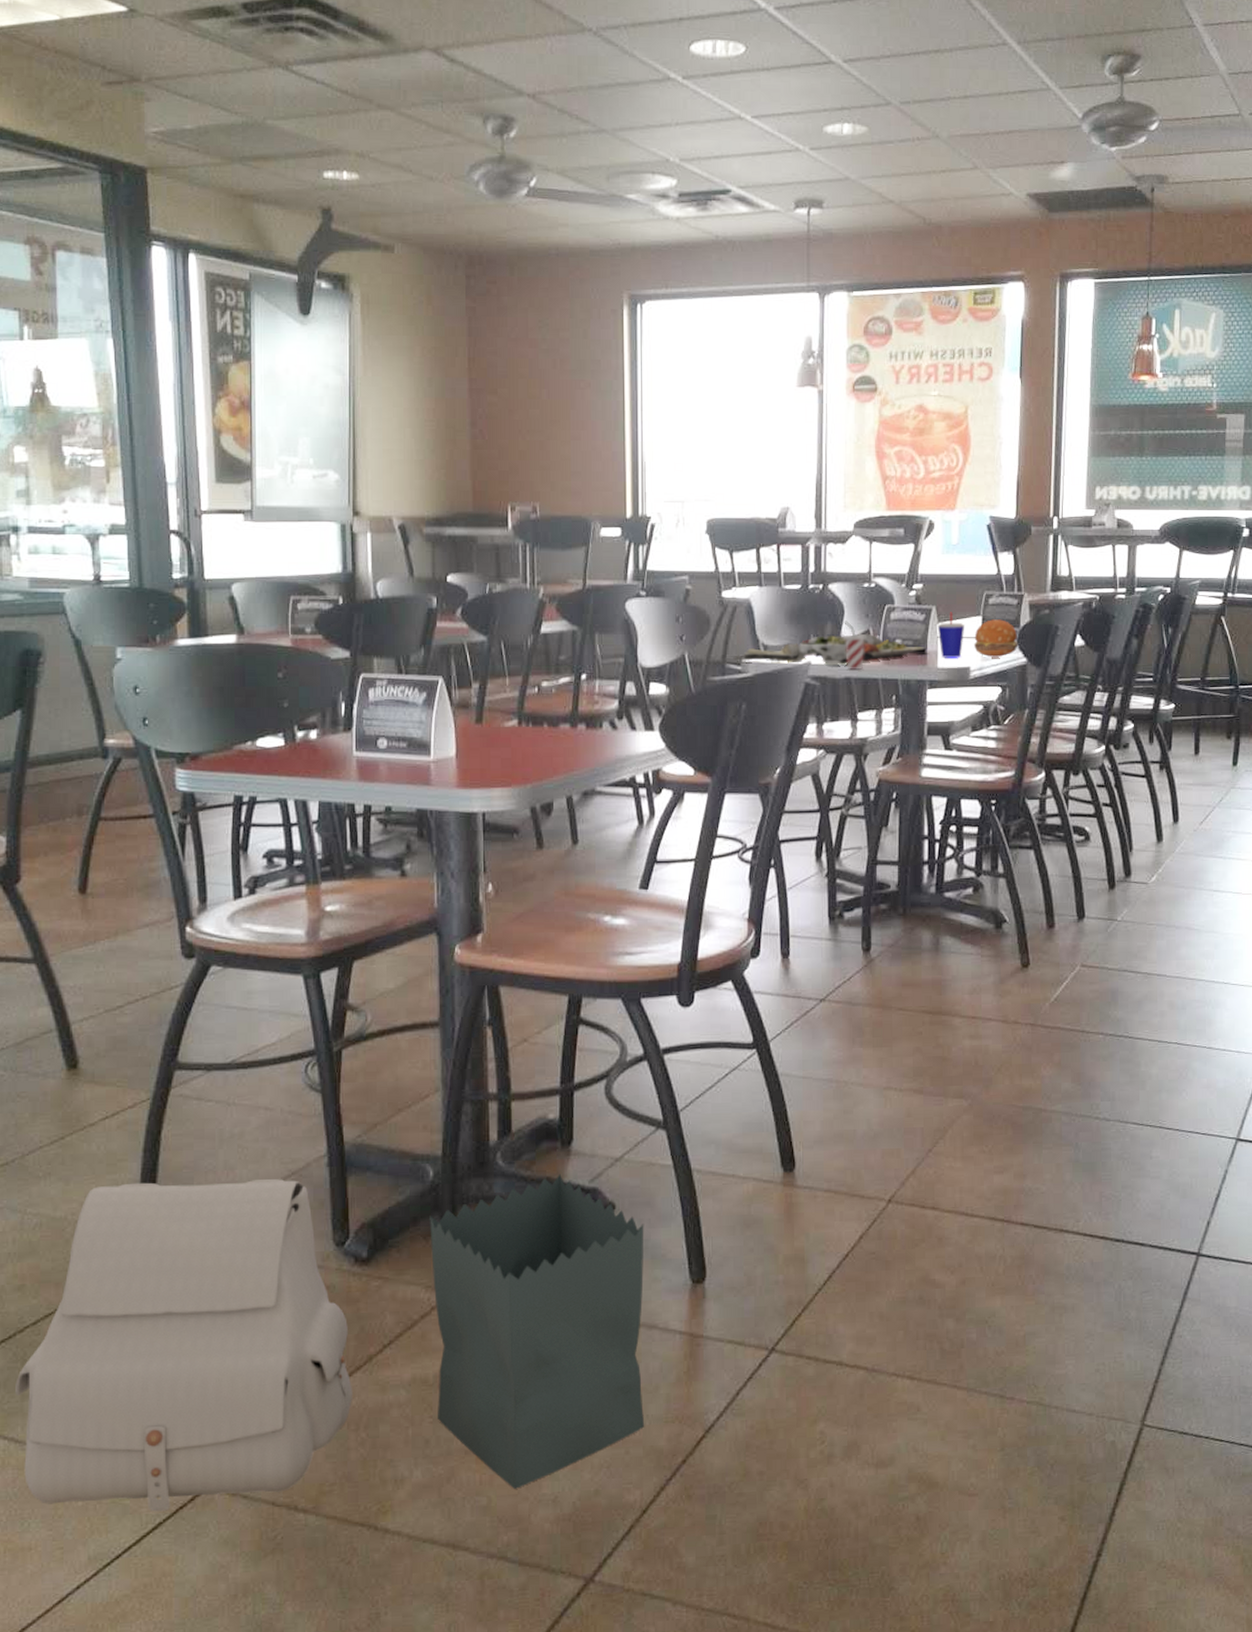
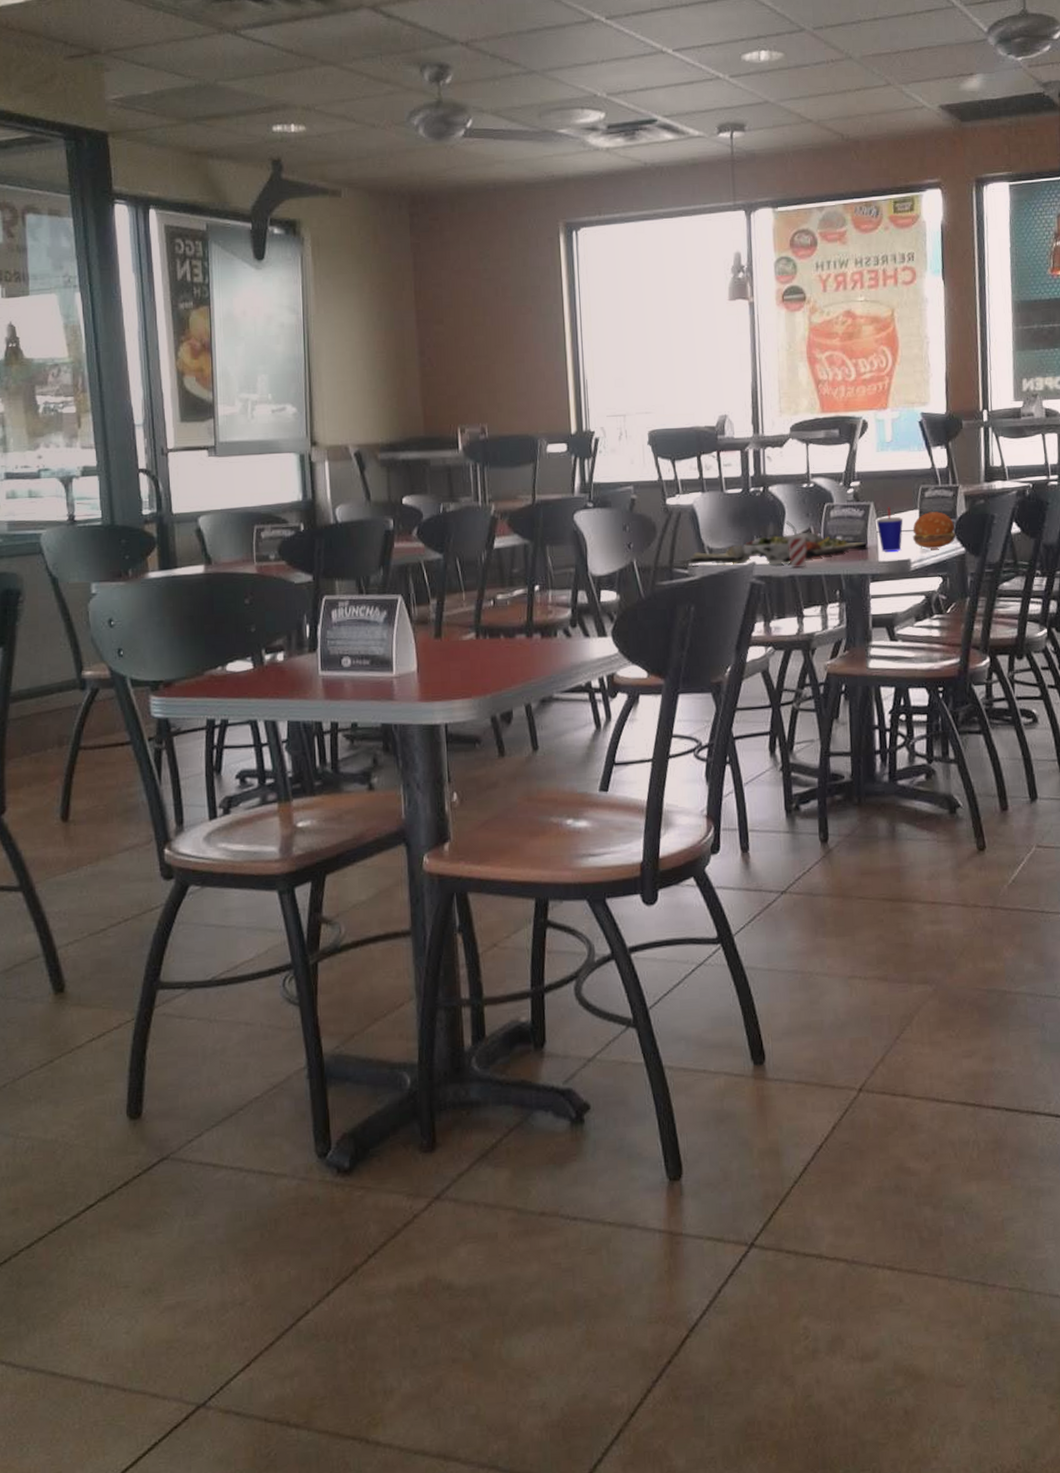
satchel: present [15,1179,352,1512] -> none [12,1093,340,1433]
paper bag: present [430,1174,645,1489] -> none [409,1076,629,1396]

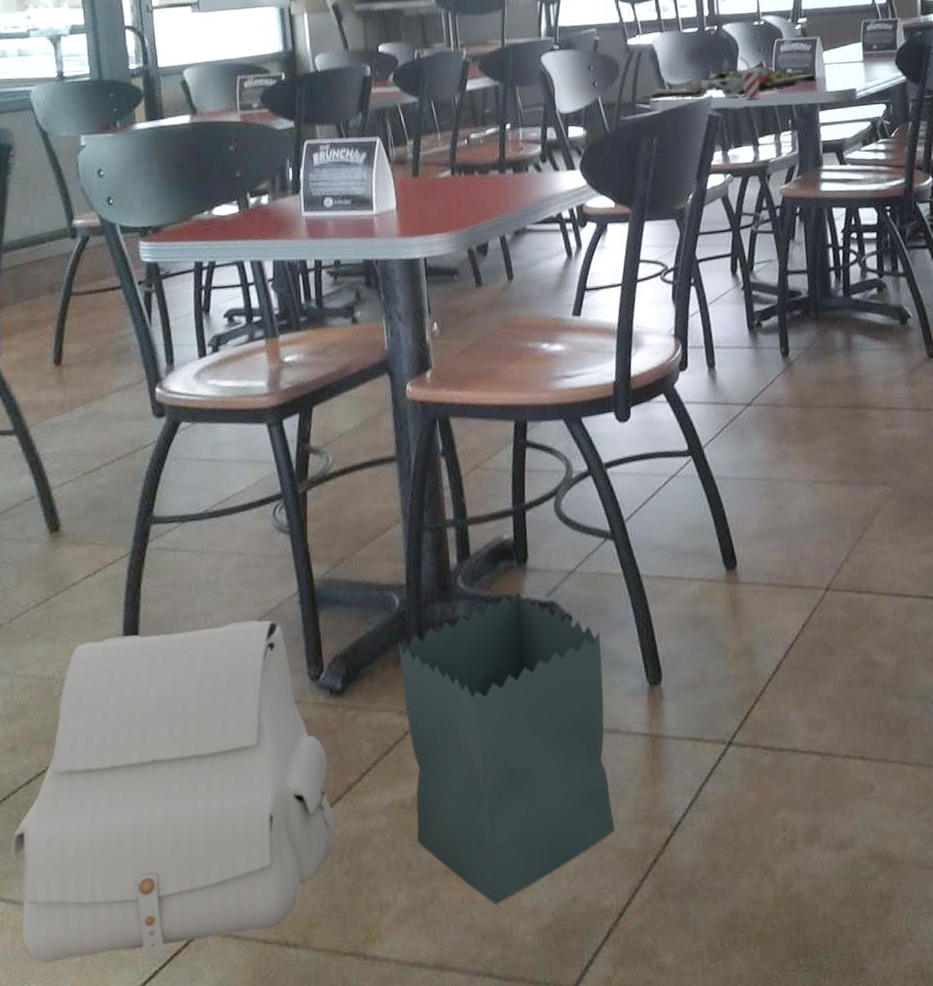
satchel: none [12,1093,340,1433] -> present [11,620,335,964]
paper bag: none [409,1076,629,1396] -> present [398,591,616,904]
beverage cup: present [876,507,904,552] -> none [823,41,848,82]
burger: present [912,511,956,549] -> none [856,44,897,79]

